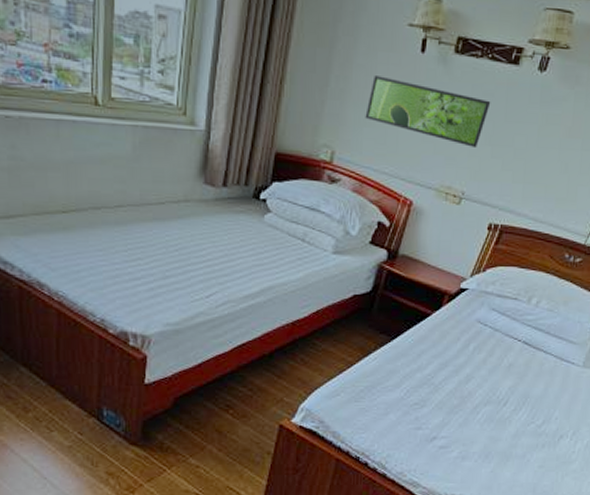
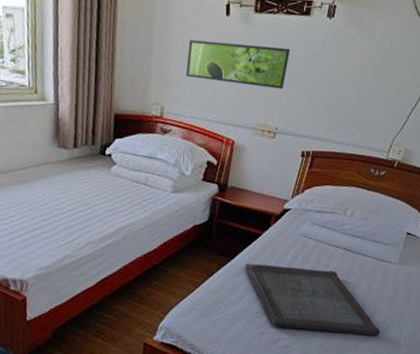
serving tray: none [407,345,552,445] -> present [245,263,381,336]

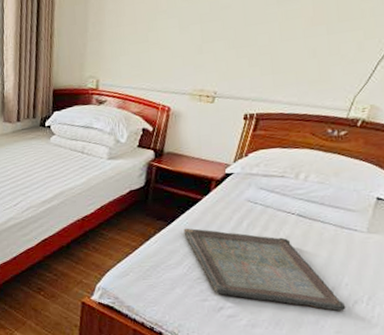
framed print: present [185,40,291,90] -> none [120,12,229,54]

